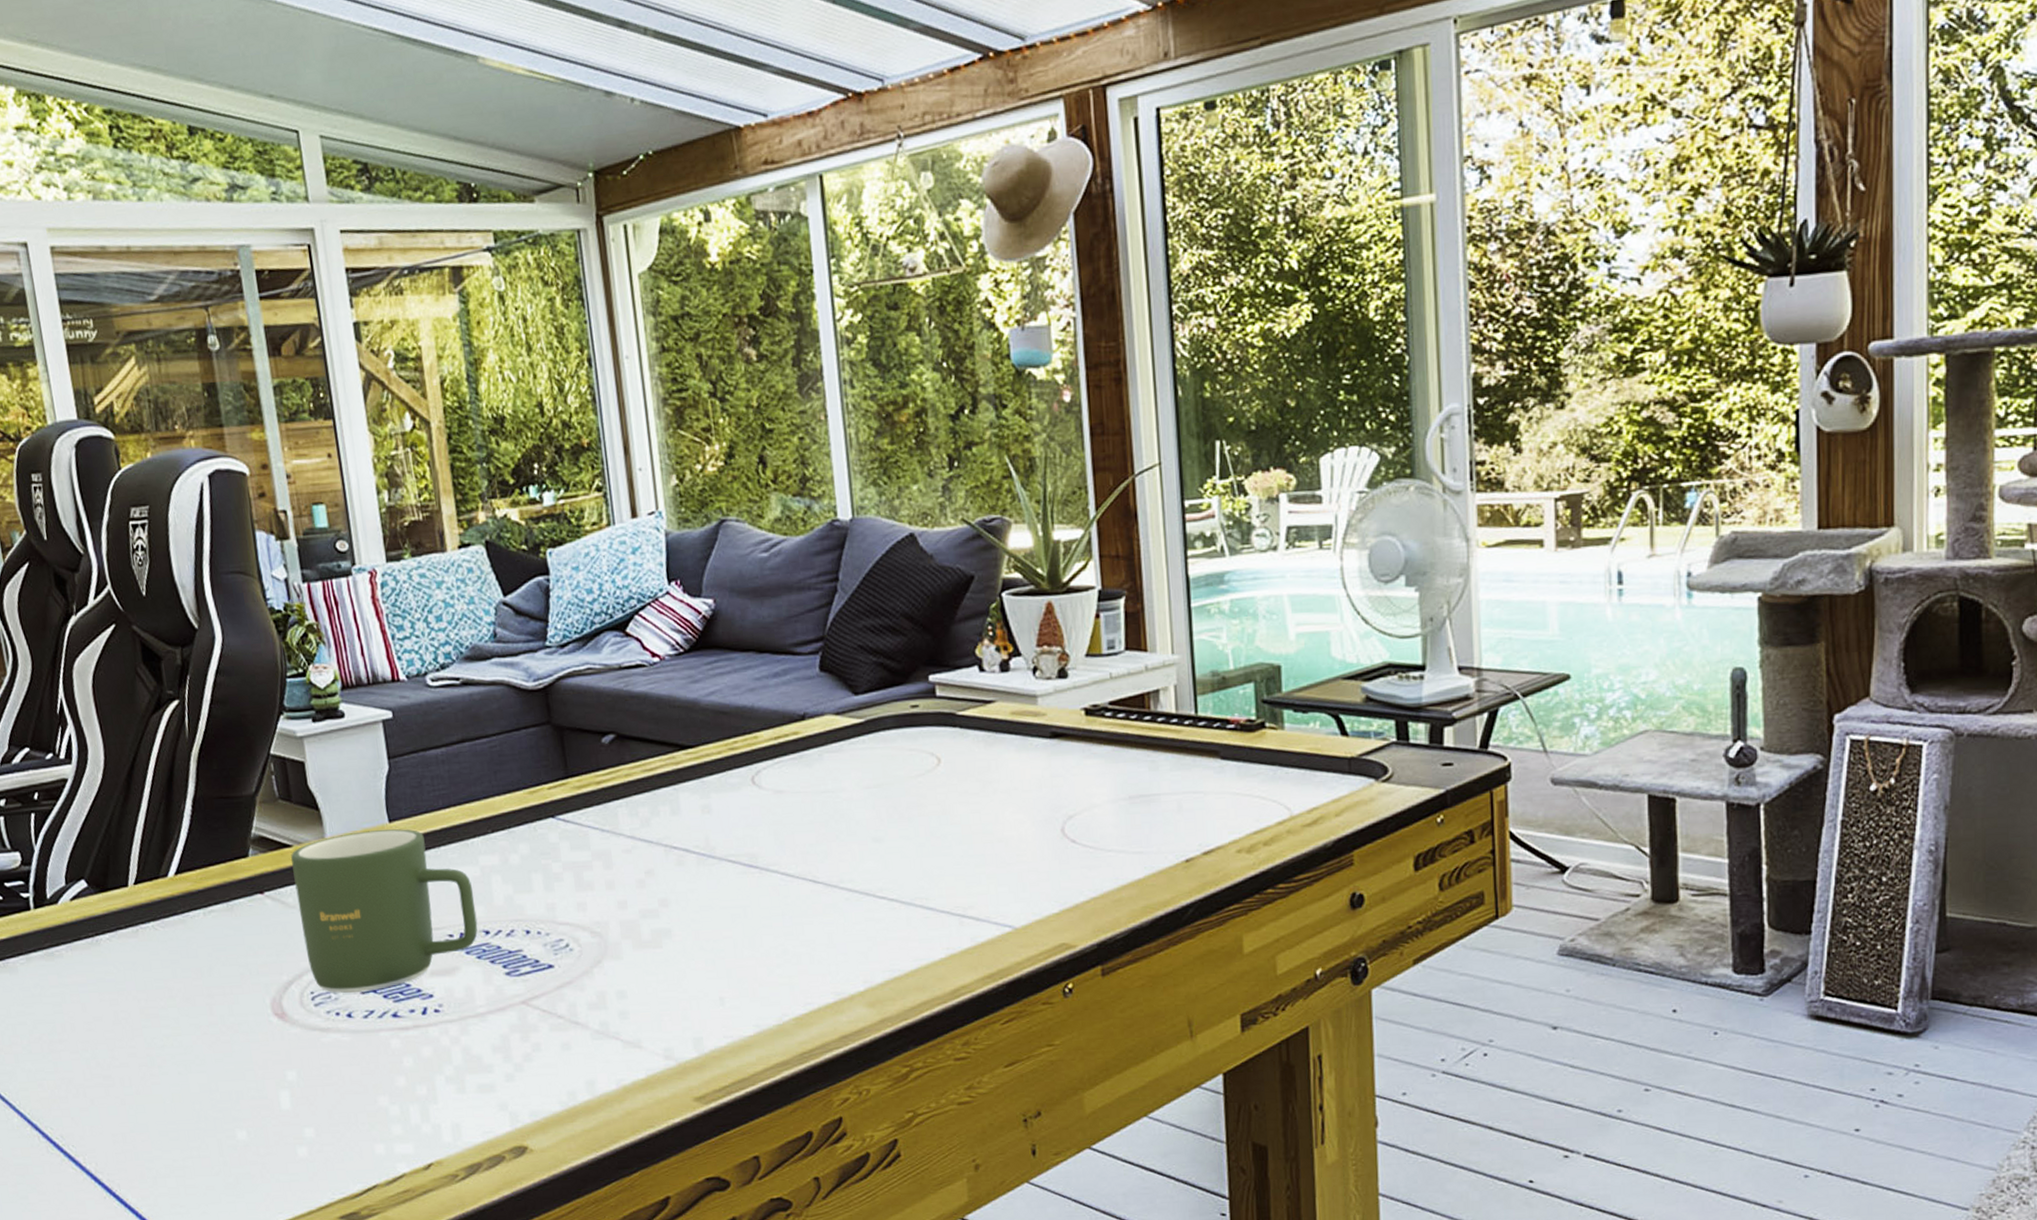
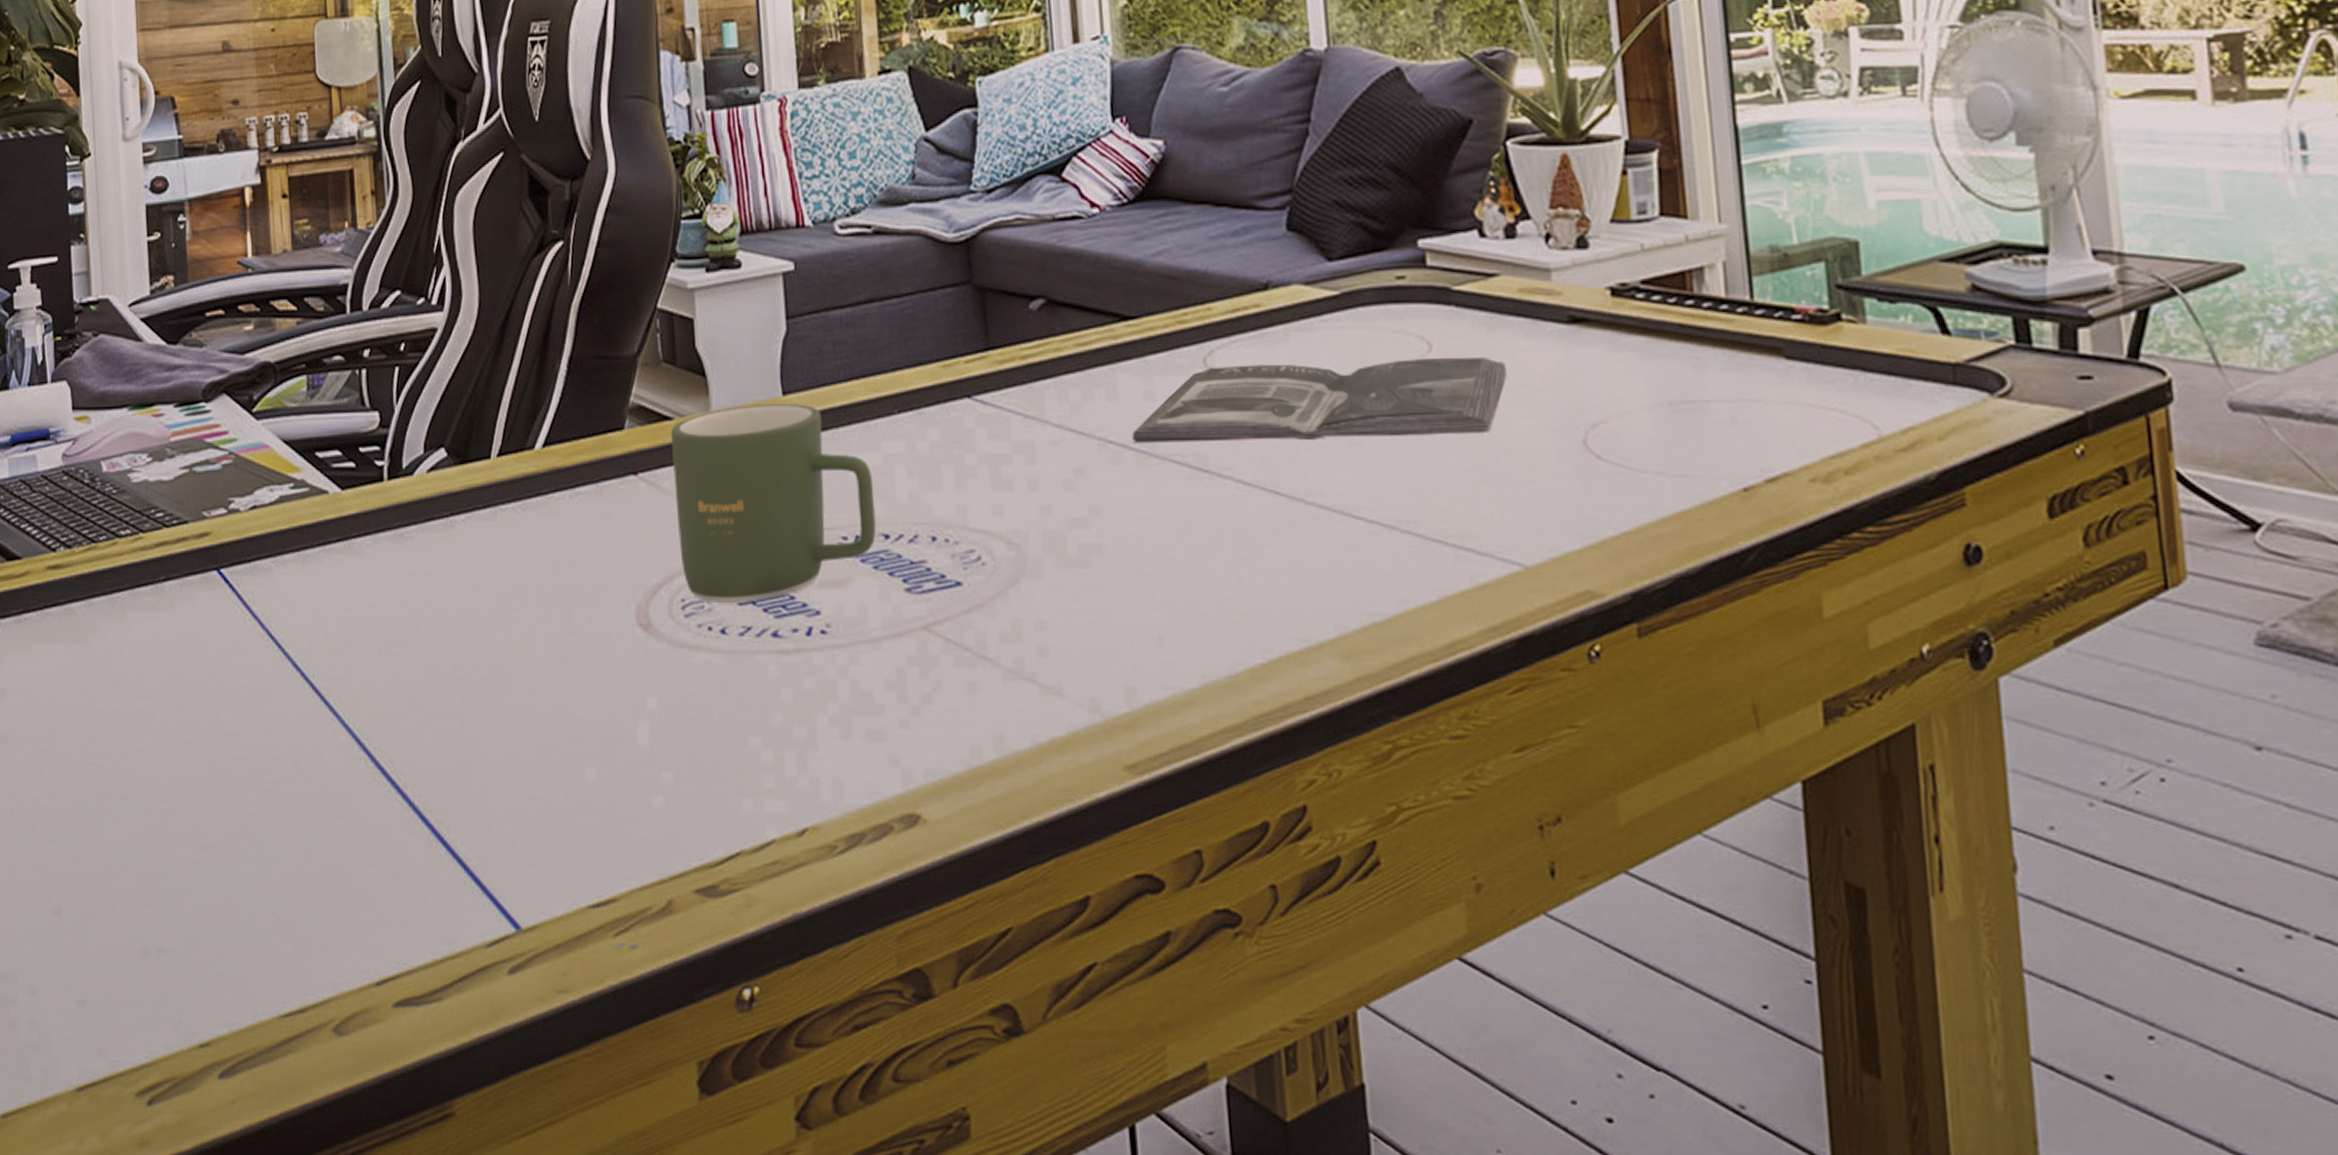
magazine: none [693,767,1001,848] -> present [1132,357,1507,443]

